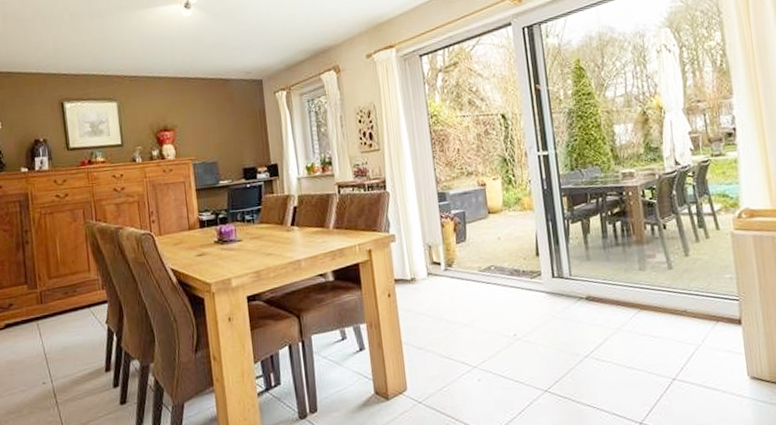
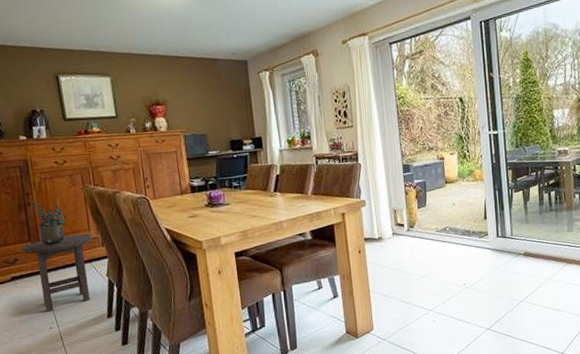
stool: none [17,275,92,364] -> present [21,233,92,312]
potted plant: none [29,237,66,288] -> present [31,200,67,245]

